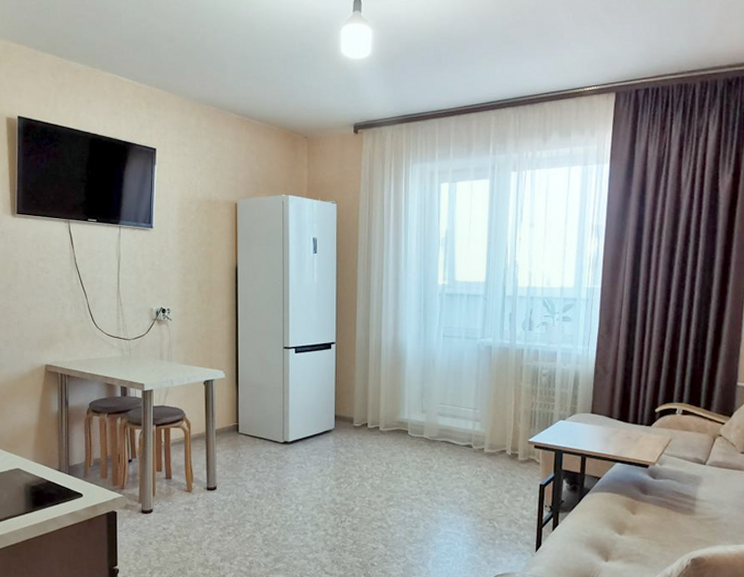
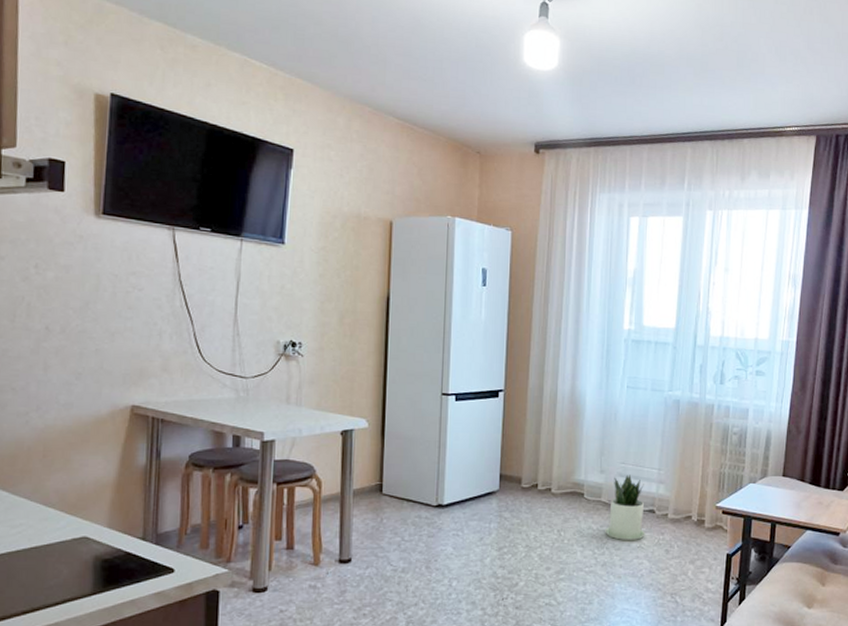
planter: none [428,414,464,472] -> present [605,475,645,540]

